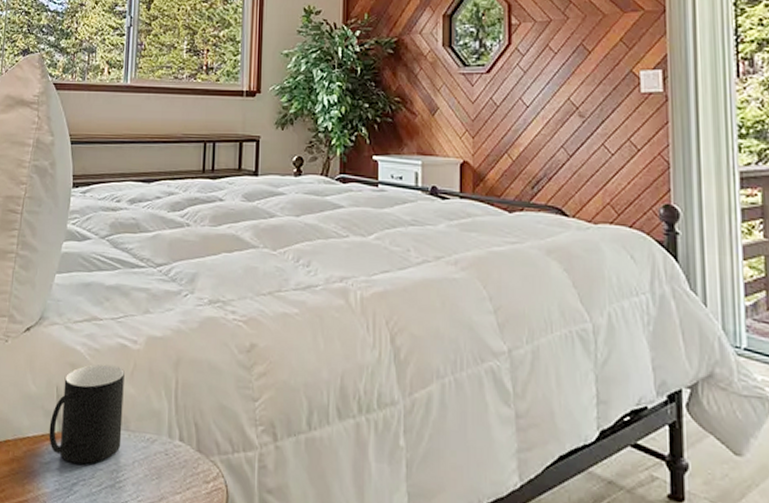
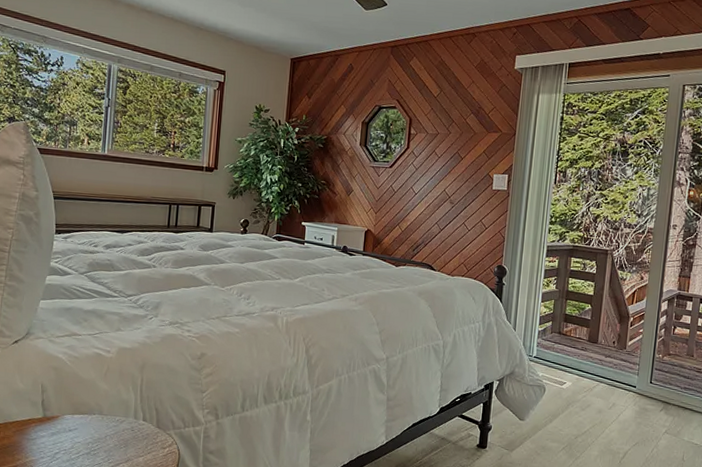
cup: present [49,363,125,465] -> none [35,367,99,439]

